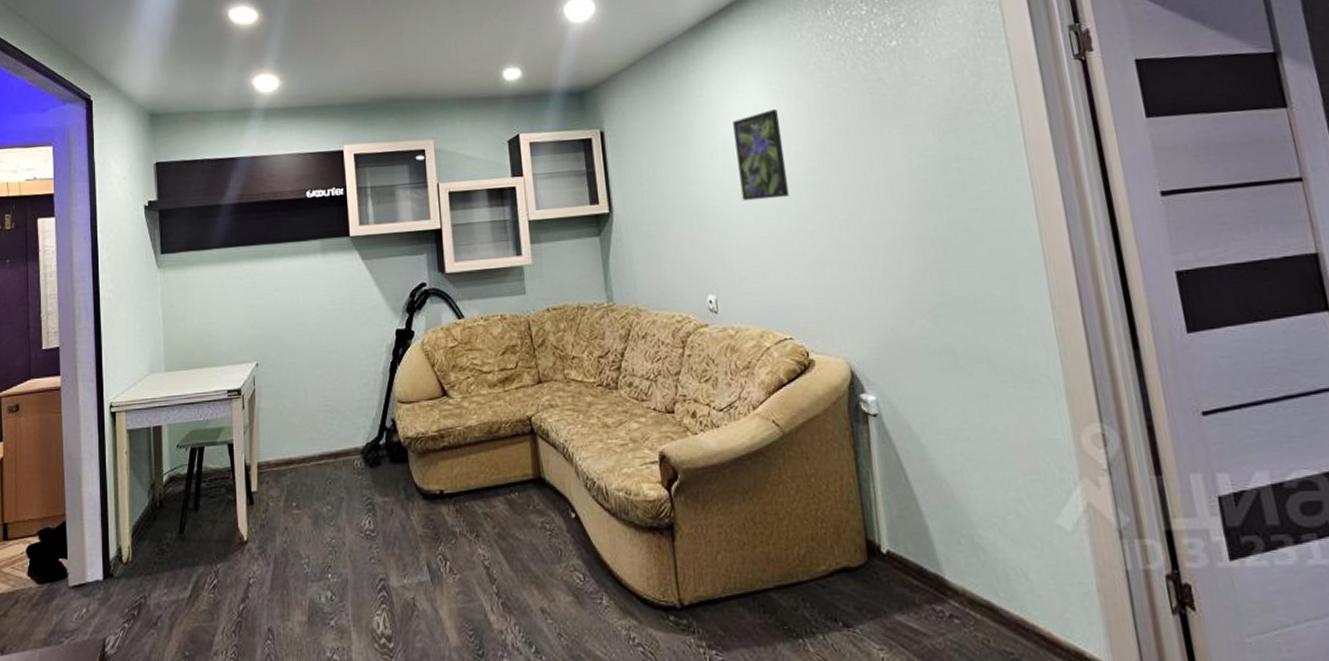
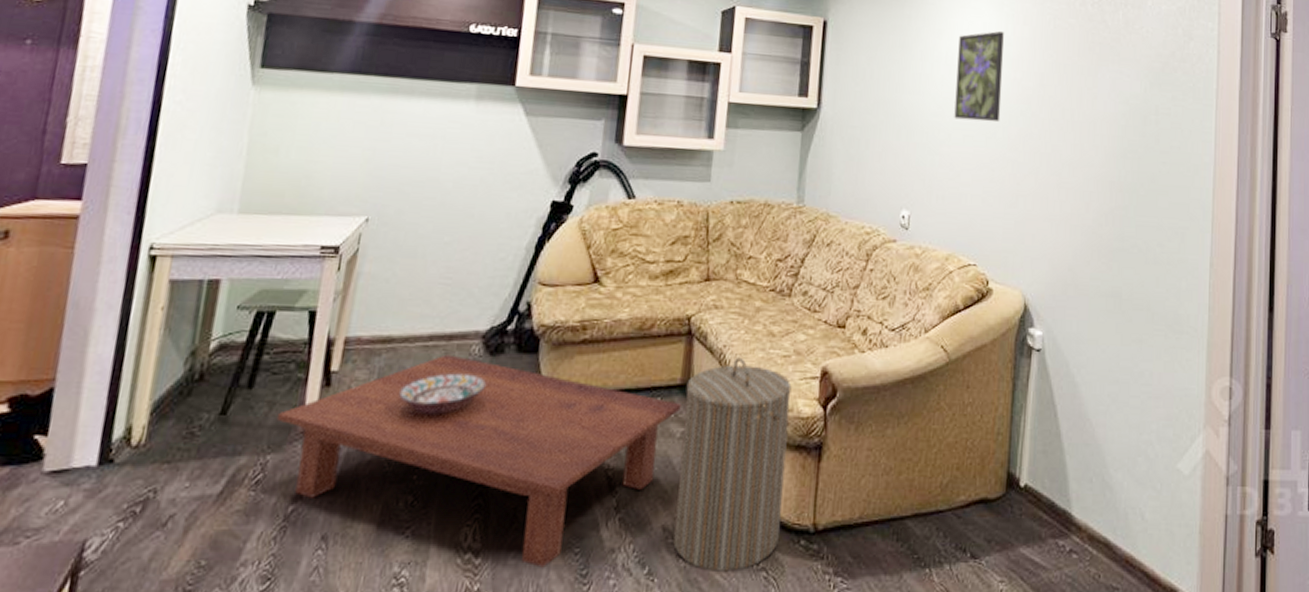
coffee table: none [219,470,537,649] -> present [276,354,681,568]
decorative bowl: none [306,485,371,523] -> present [399,373,486,416]
laundry hamper: none [538,449,649,648] -> present [673,357,792,572]

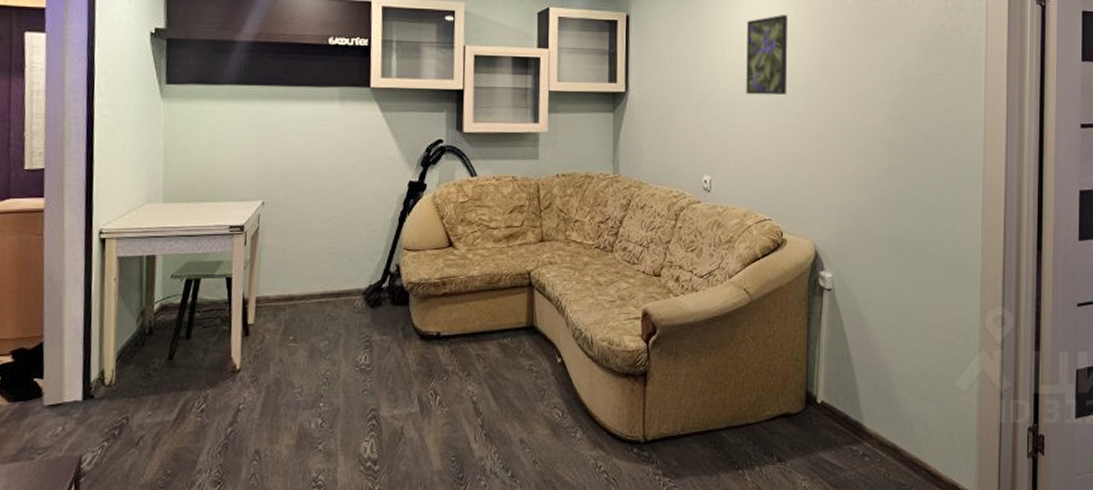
coffee table: present [276,354,681,568] -> none [211,308,528,472]
decorative bowl: present [399,373,486,416] -> none [303,323,369,356]
laundry hamper: present [673,357,792,572] -> none [530,303,618,474]

